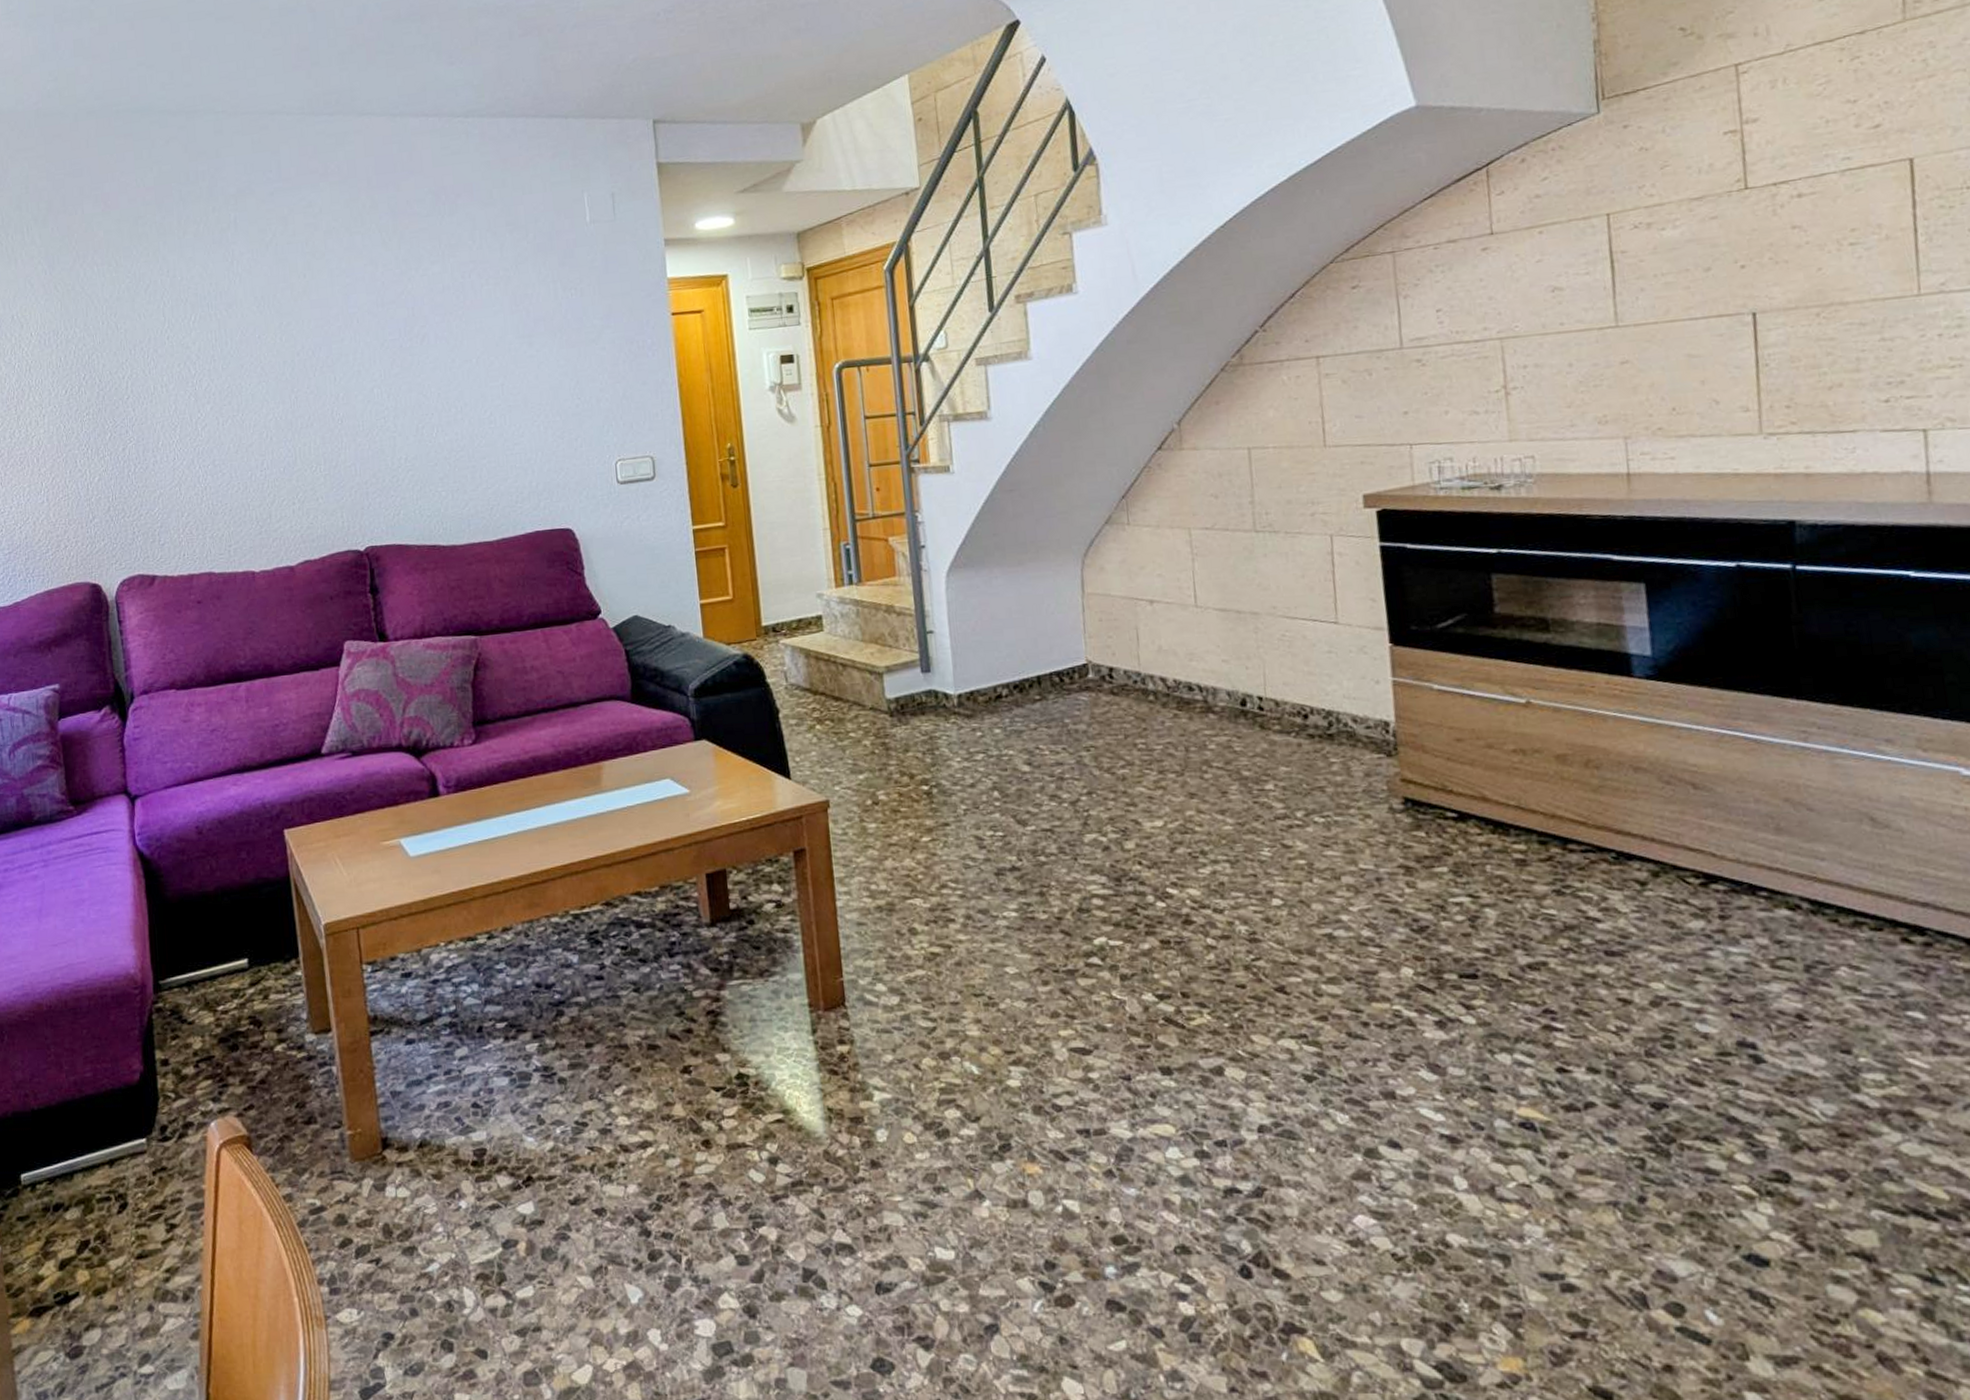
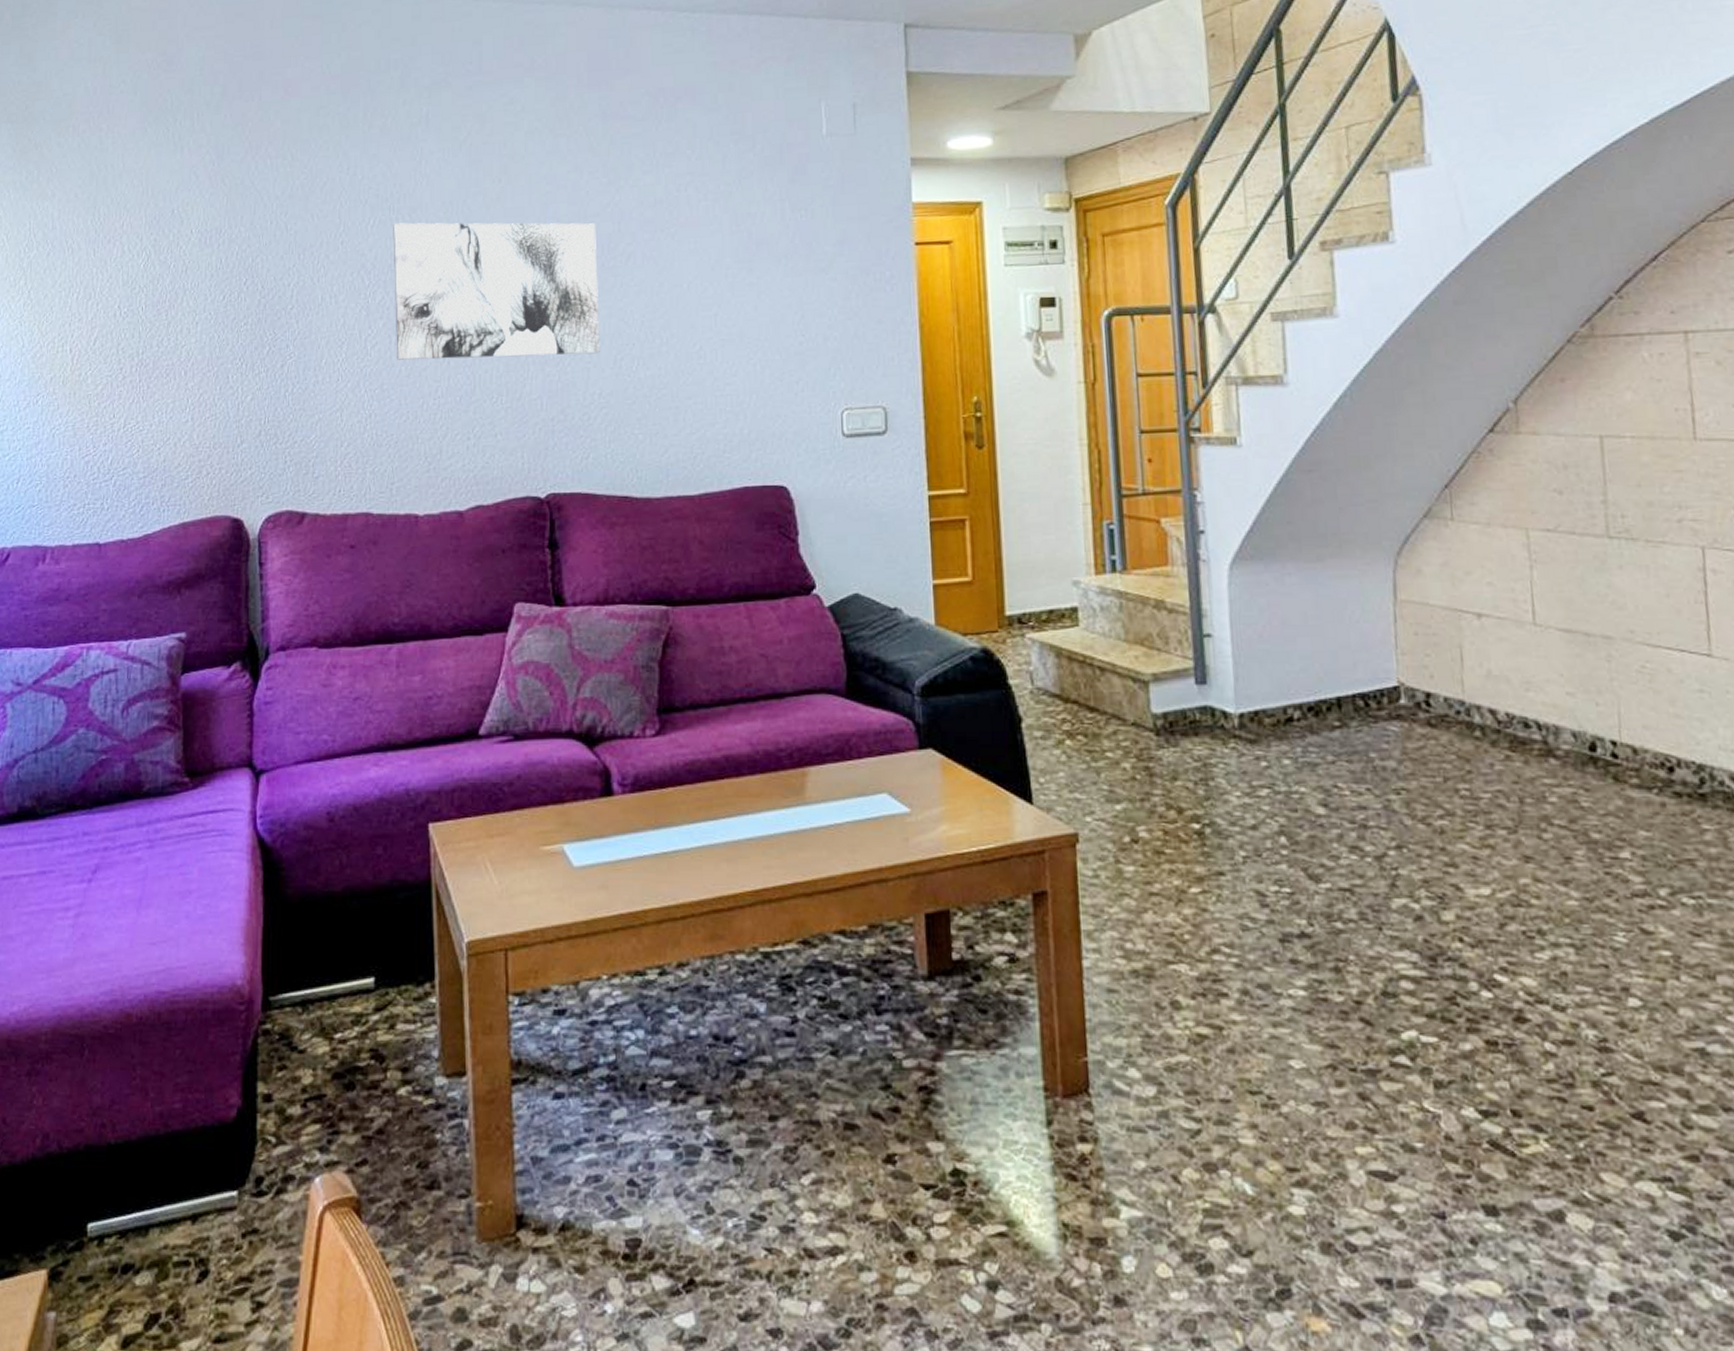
wall art: none [212,309,404,439] -> present [393,222,600,360]

